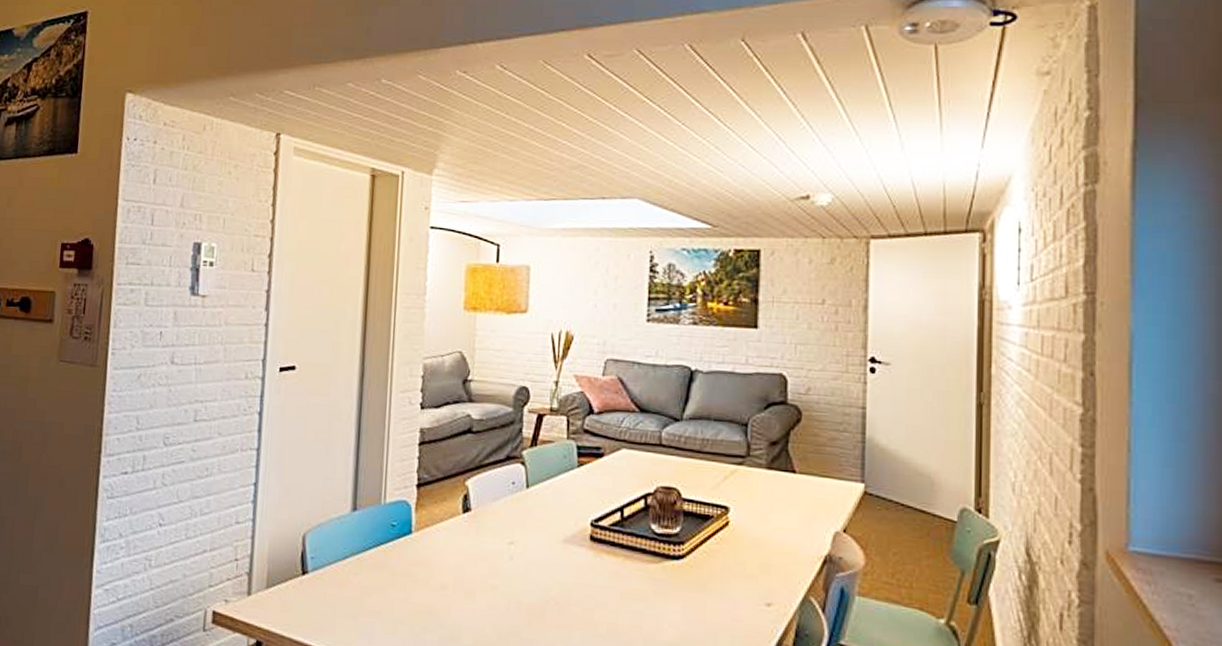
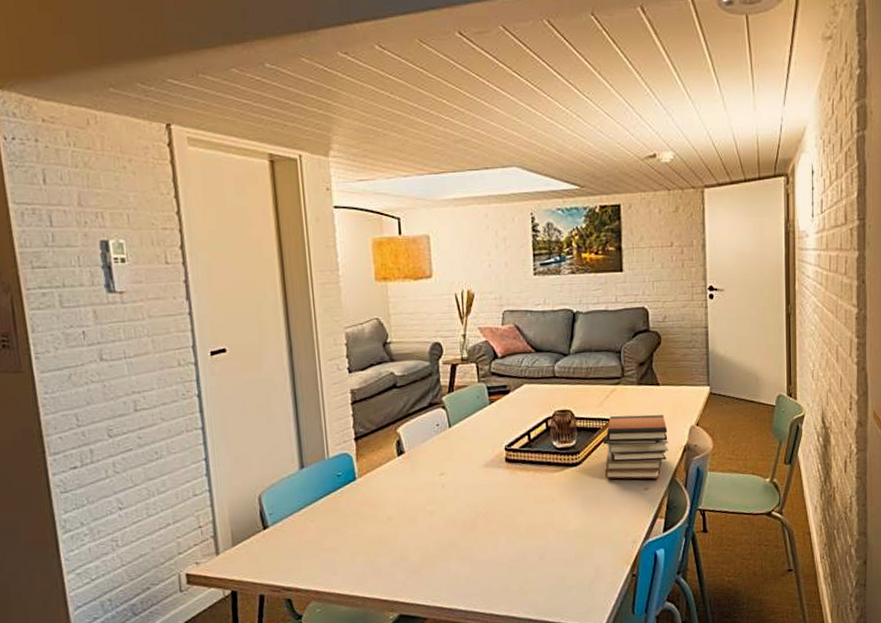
book stack: none [715,503,803,595] -> present [603,414,668,479]

